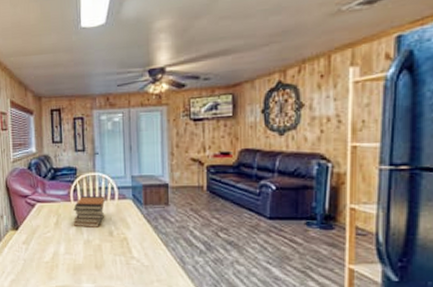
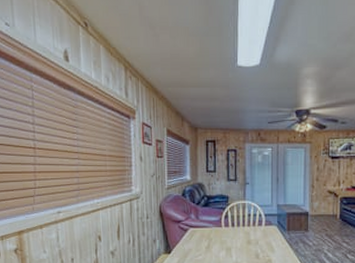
book stack: present [73,195,106,227] -> none [224,221,254,251]

